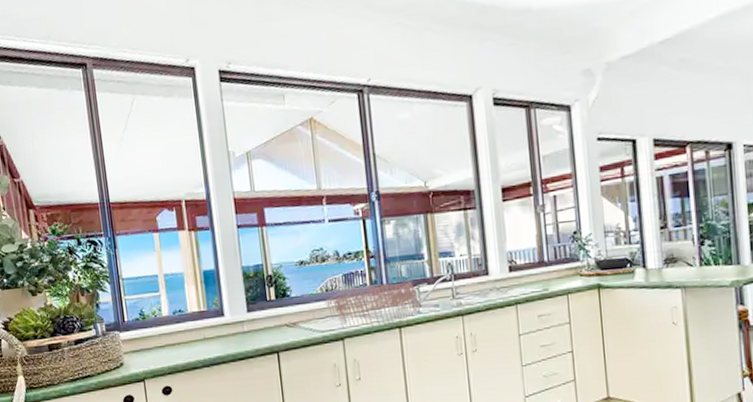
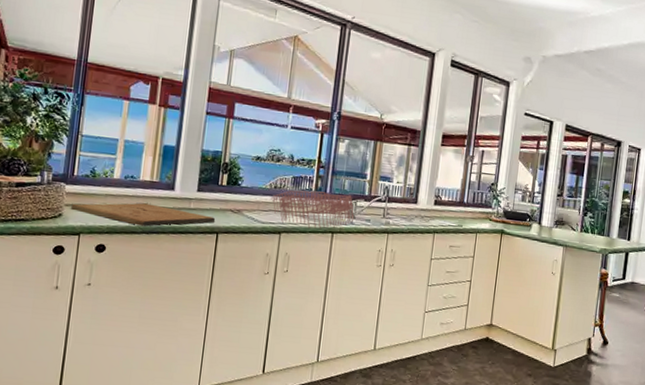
cutting board: none [130,335,273,361] -> present [71,203,216,227]

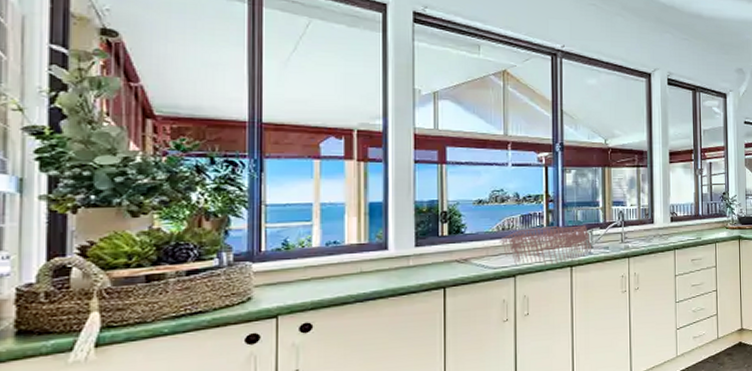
cutting board: present [71,203,216,227] -> none [263,268,441,296]

